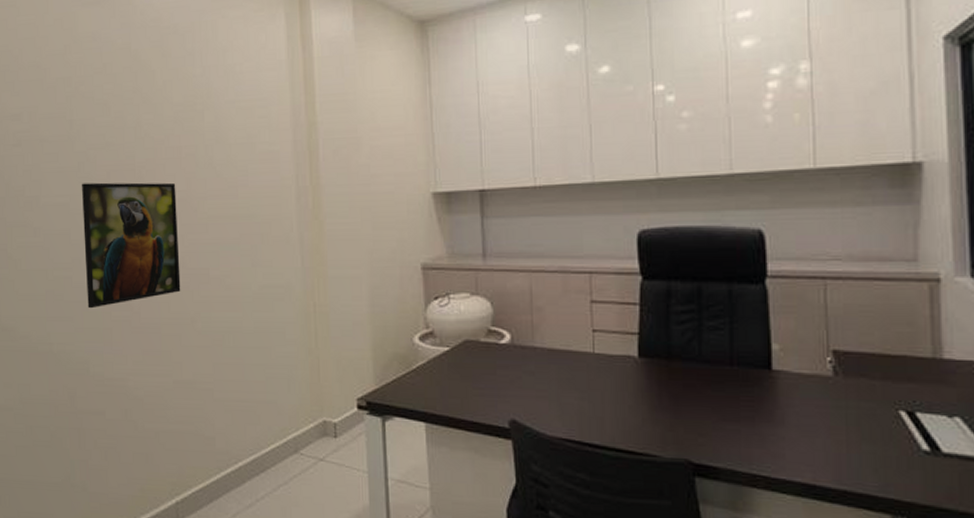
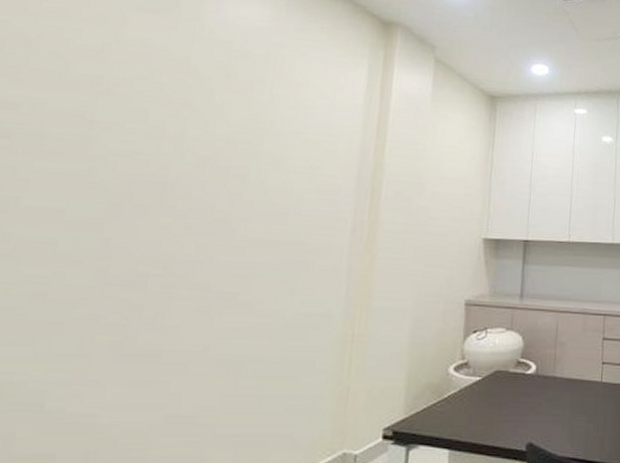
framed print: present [82,182,181,309] -> none [61,189,215,331]

